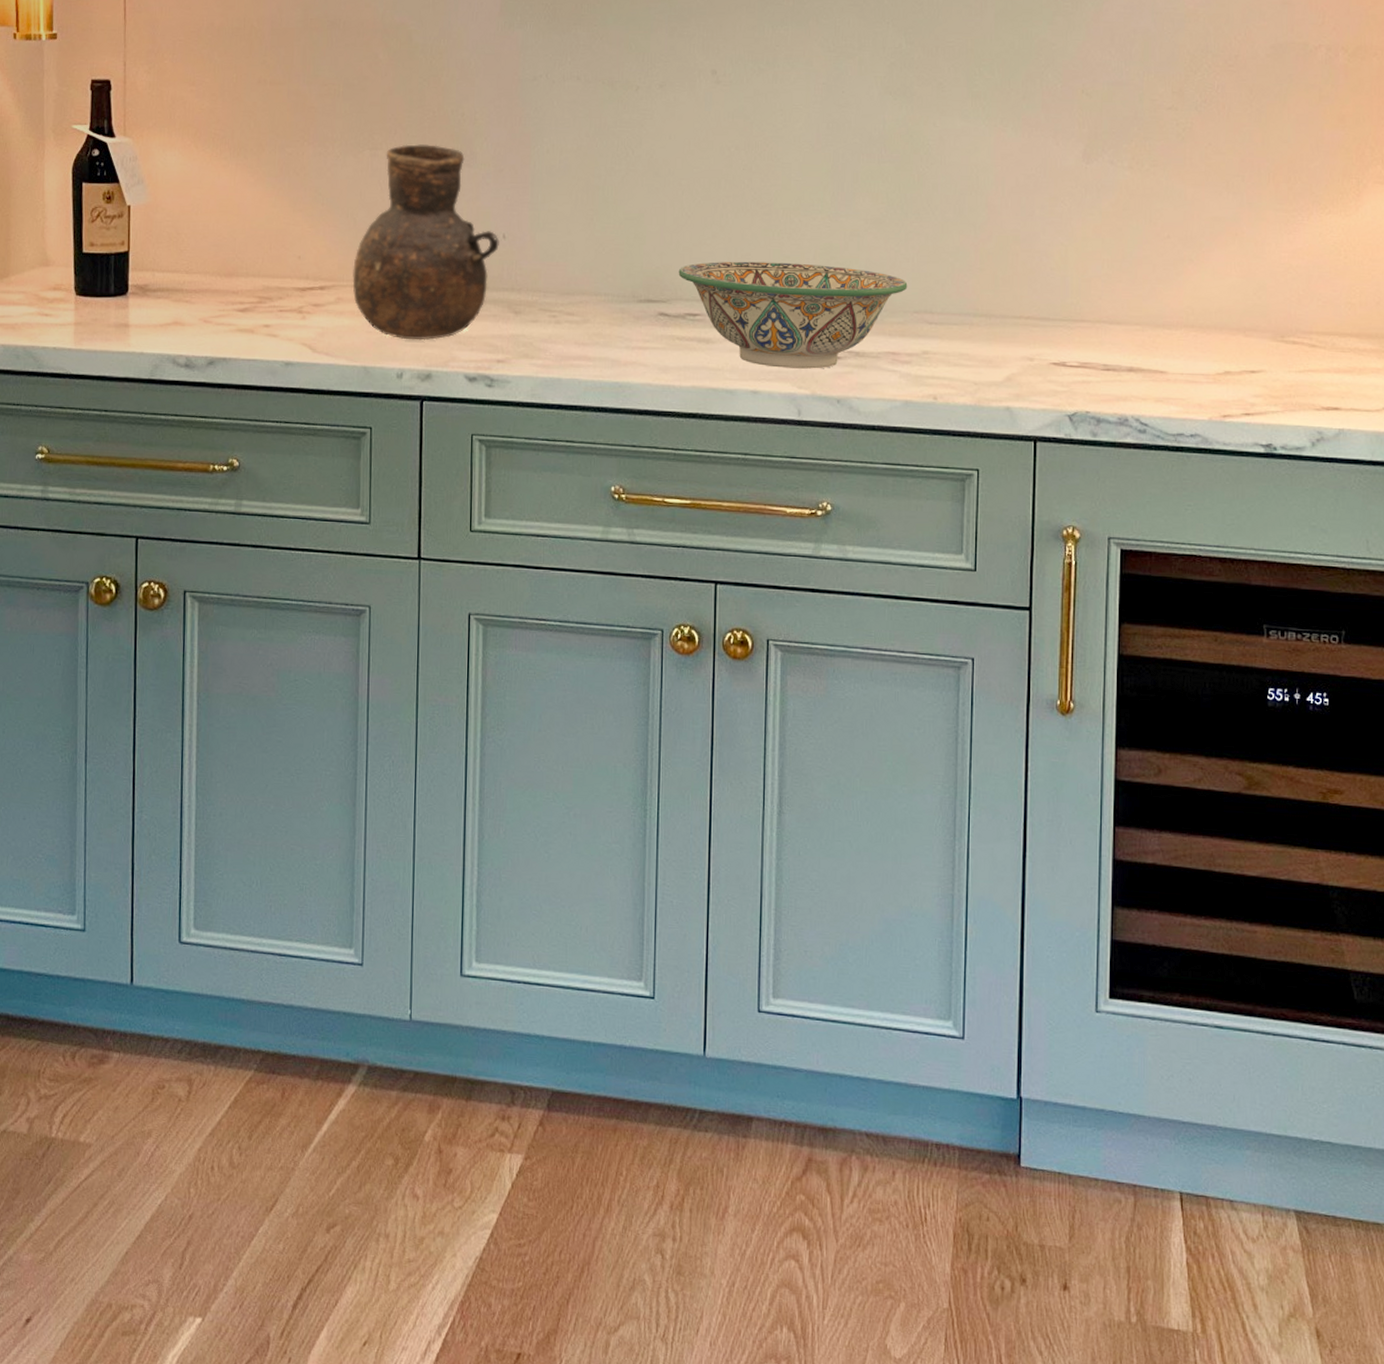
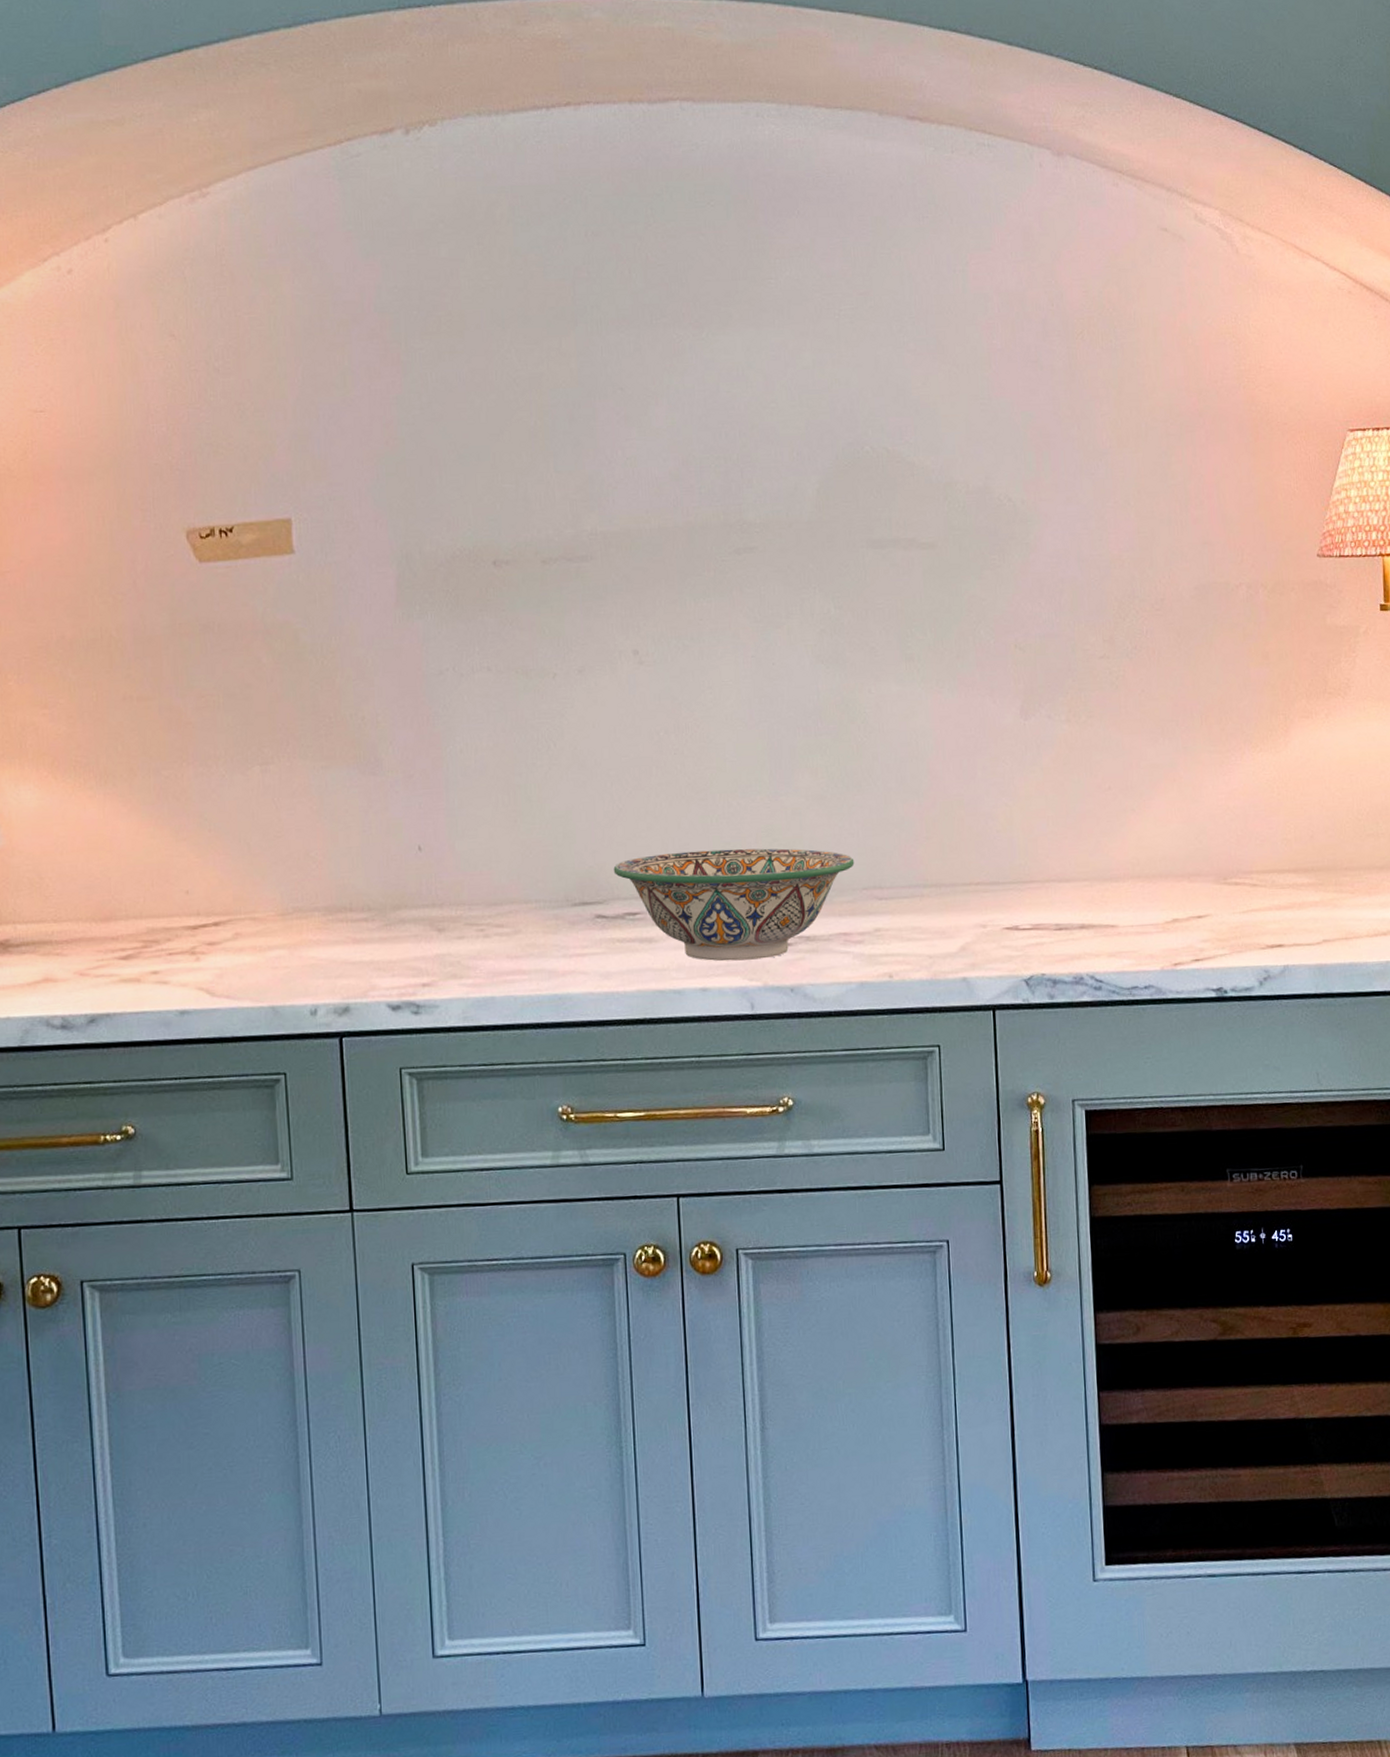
vase: present [352,144,499,341] -> none [250,754,415,972]

